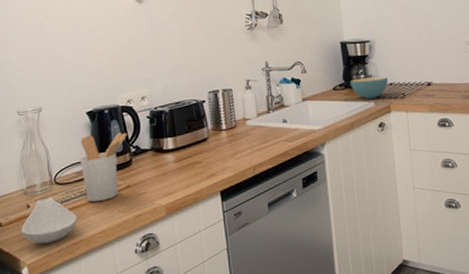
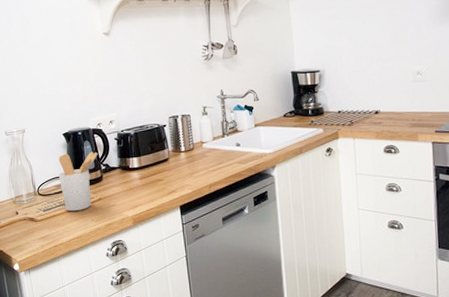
spoon rest: present [21,197,78,245] -> none [12,206,58,245]
cereal bowl: present [350,76,388,99] -> none [300,104,337,126]

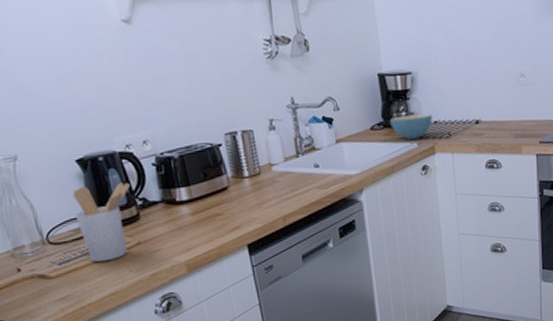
cereal bowl: none [300,104,337,126] -> present [390,113,432,139]

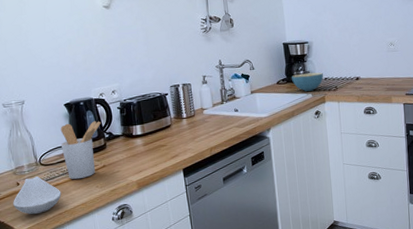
spoon rest: none [14,258,82,311] -> present [13,176,62,215]

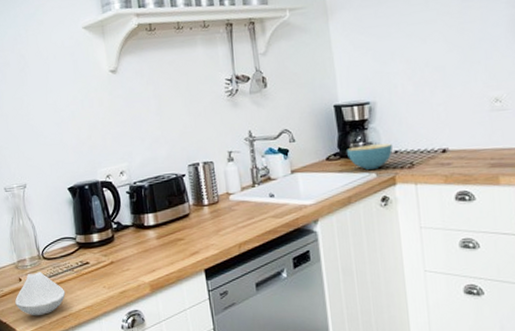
utensil holder: present [60,121,101,179] -> none [64,208,108,277]

